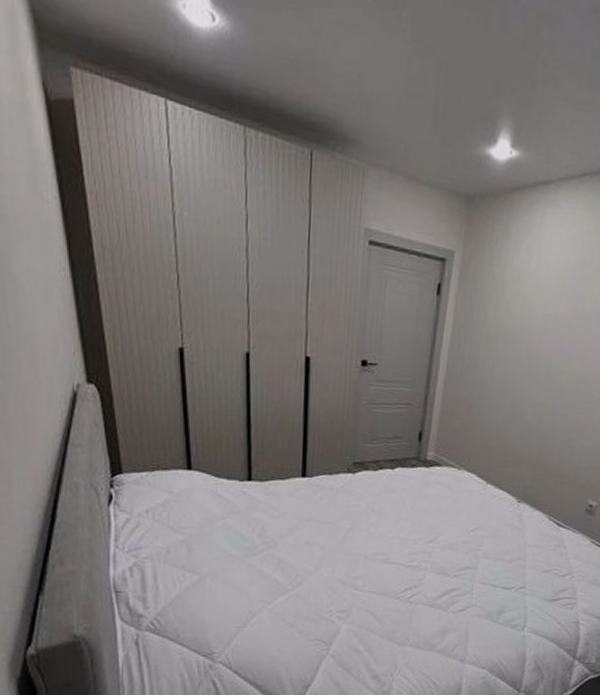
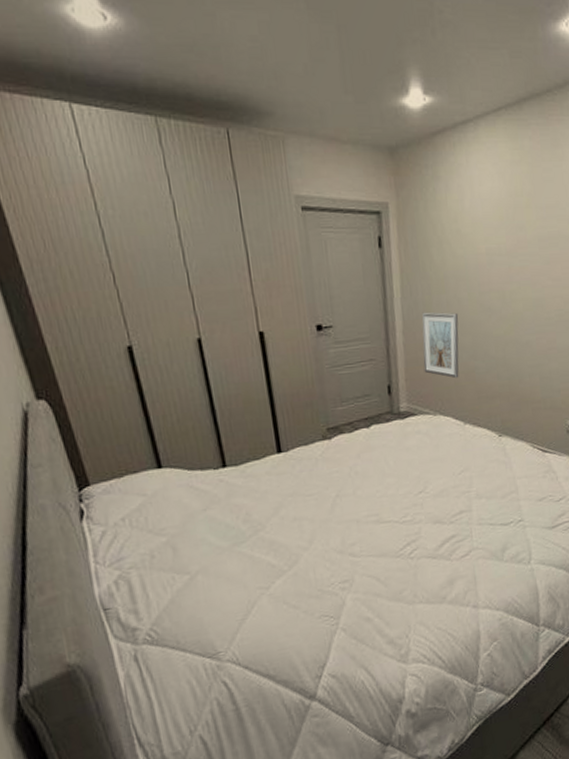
picture frame: none [457,366,502,438] -> present [422,311,459,379]

